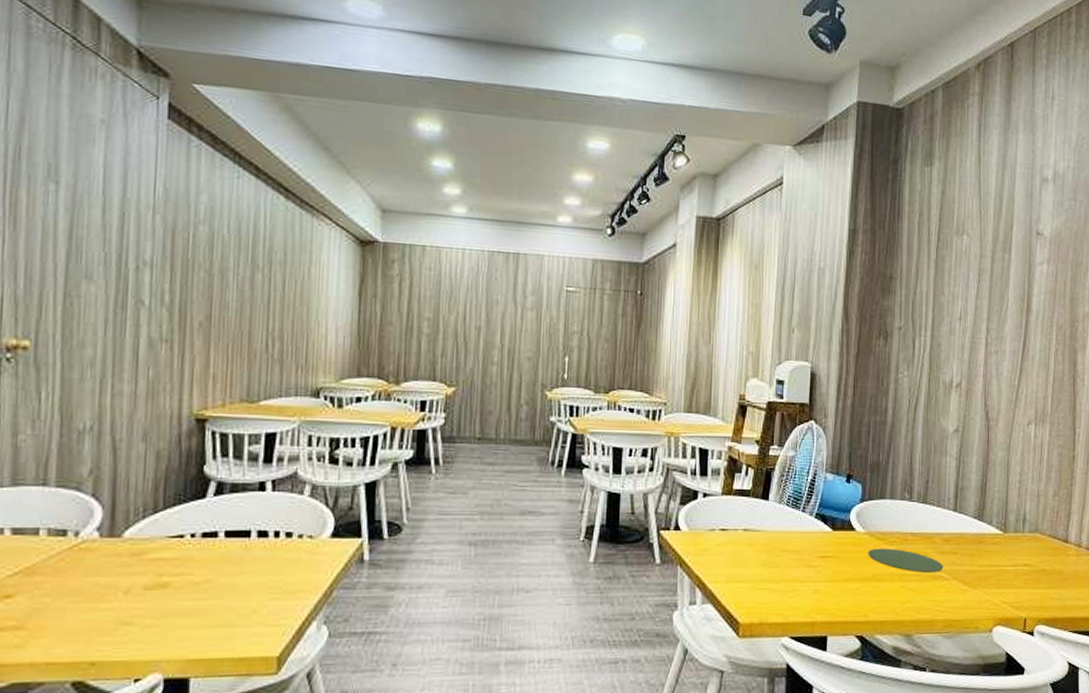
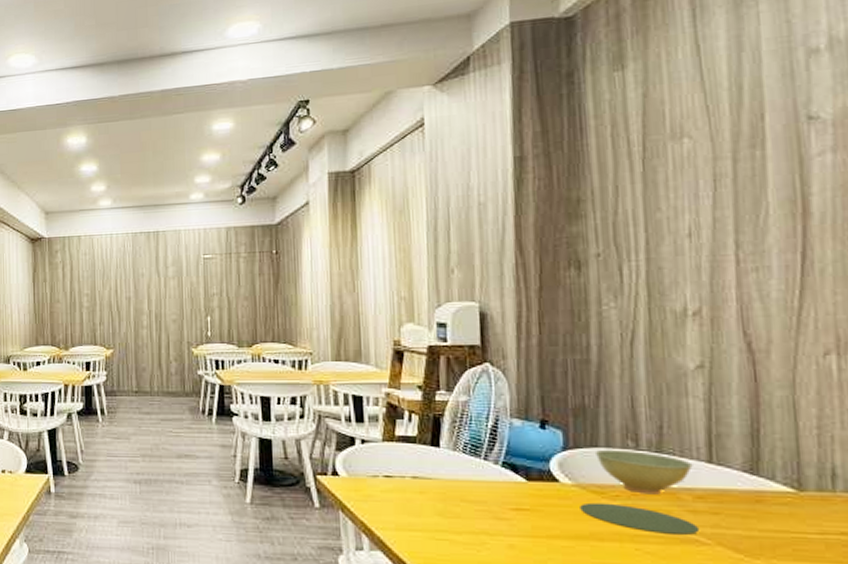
bowl: none [882,501,945,539] -> present [594,449,693,495]

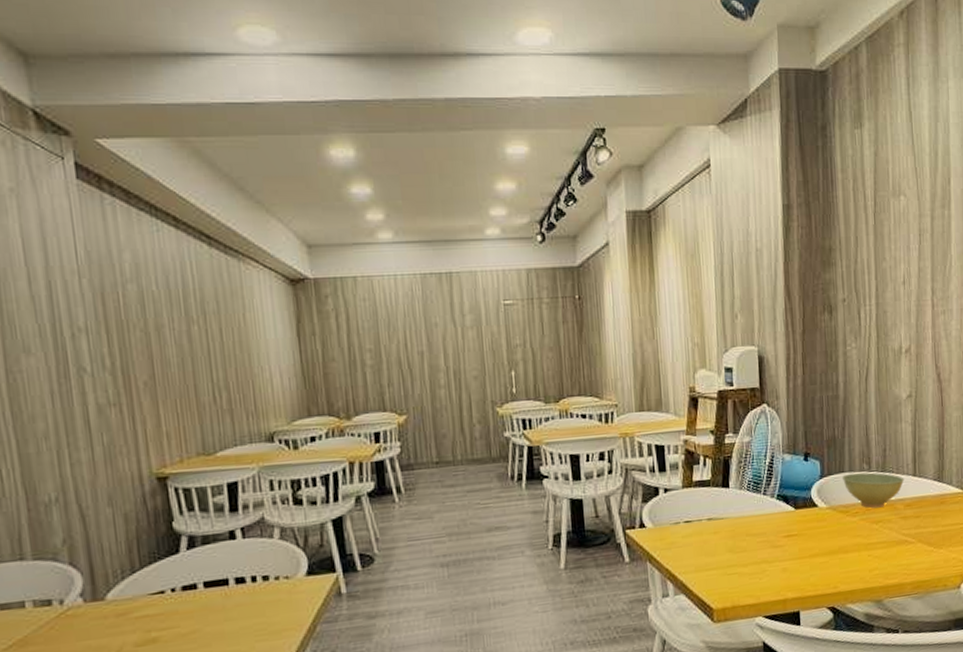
plate: present [580,502,700,536] -> none [832,519,908,540]

